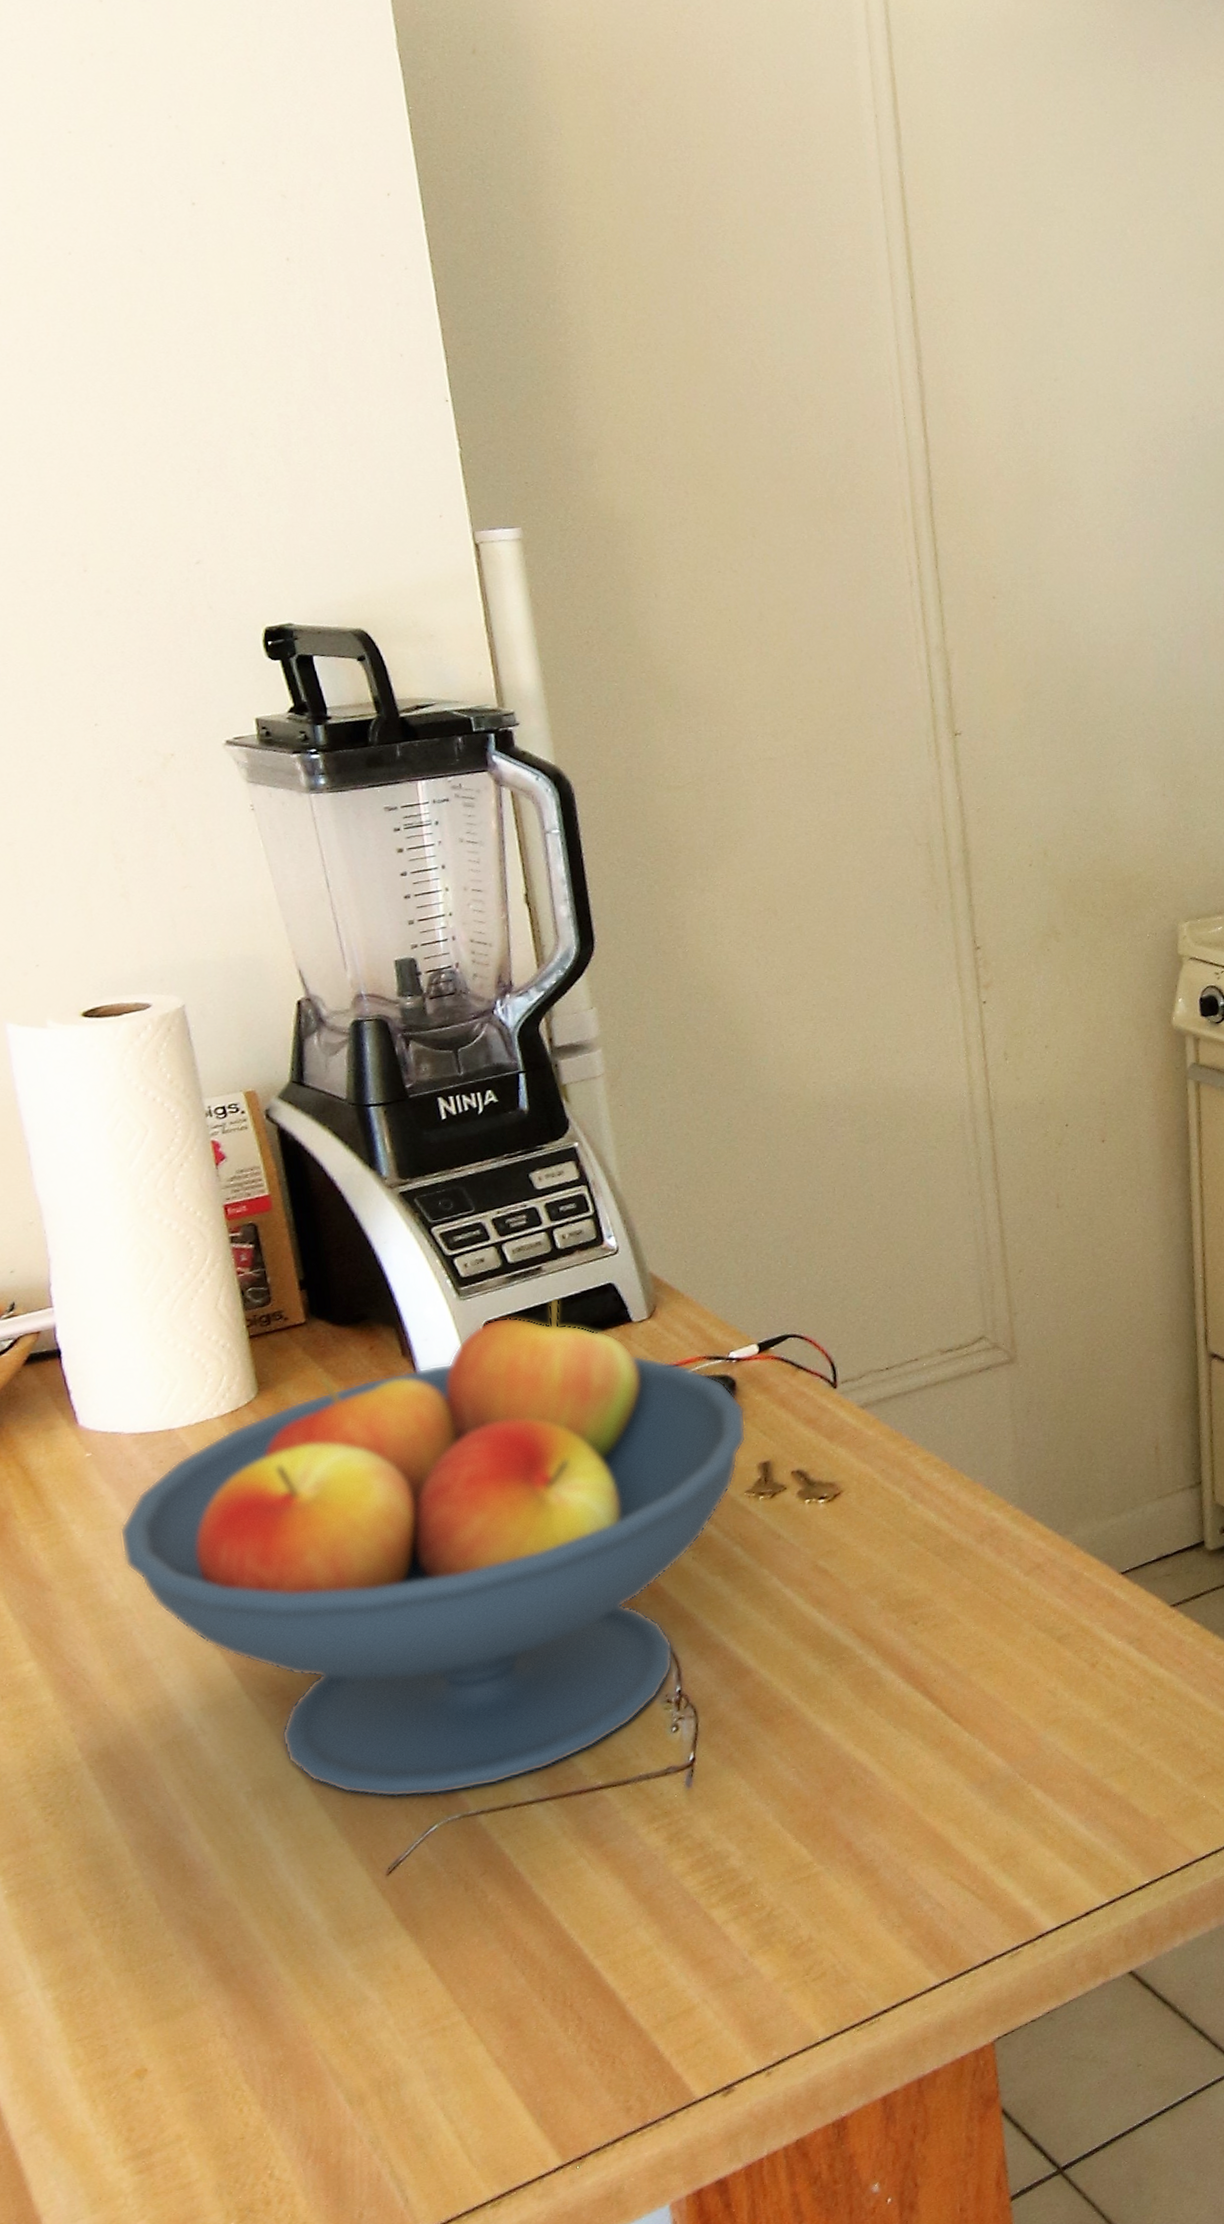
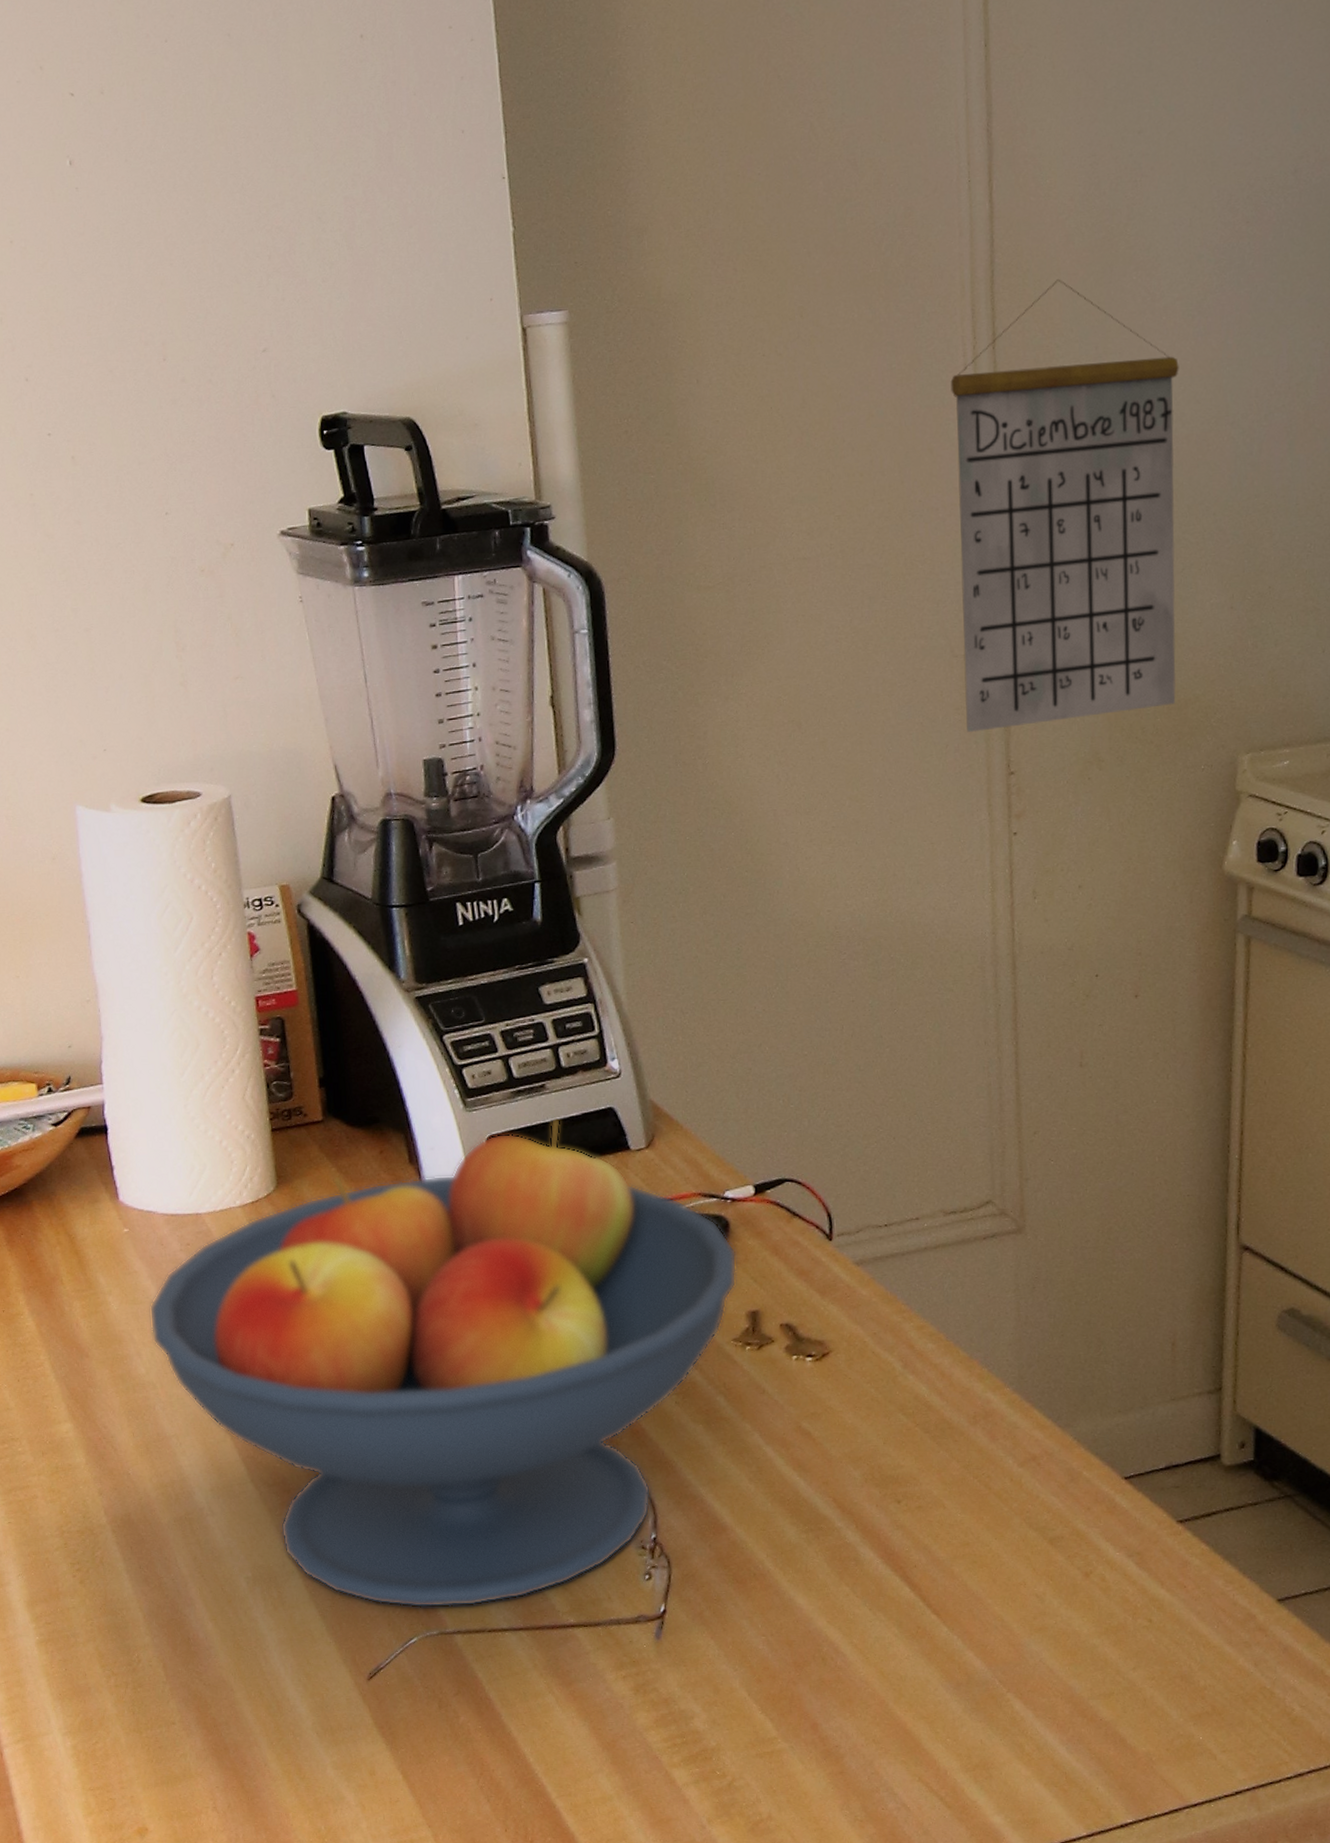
calendar: none [898,507,1121,913] -> present [950,279,1179,732]

